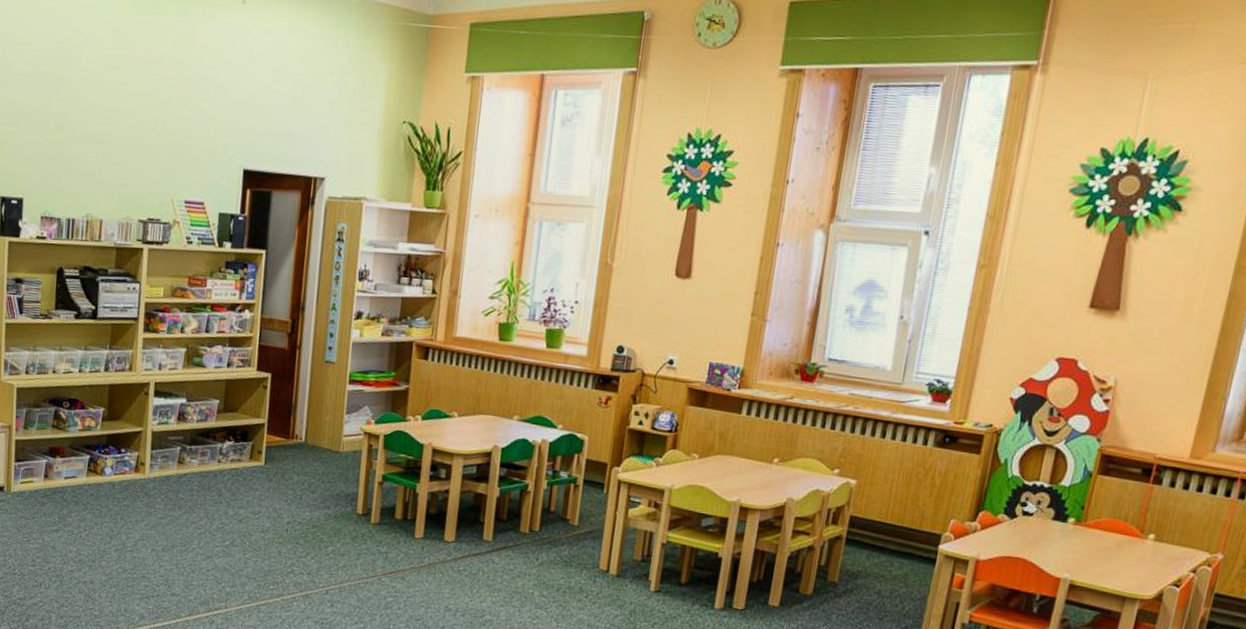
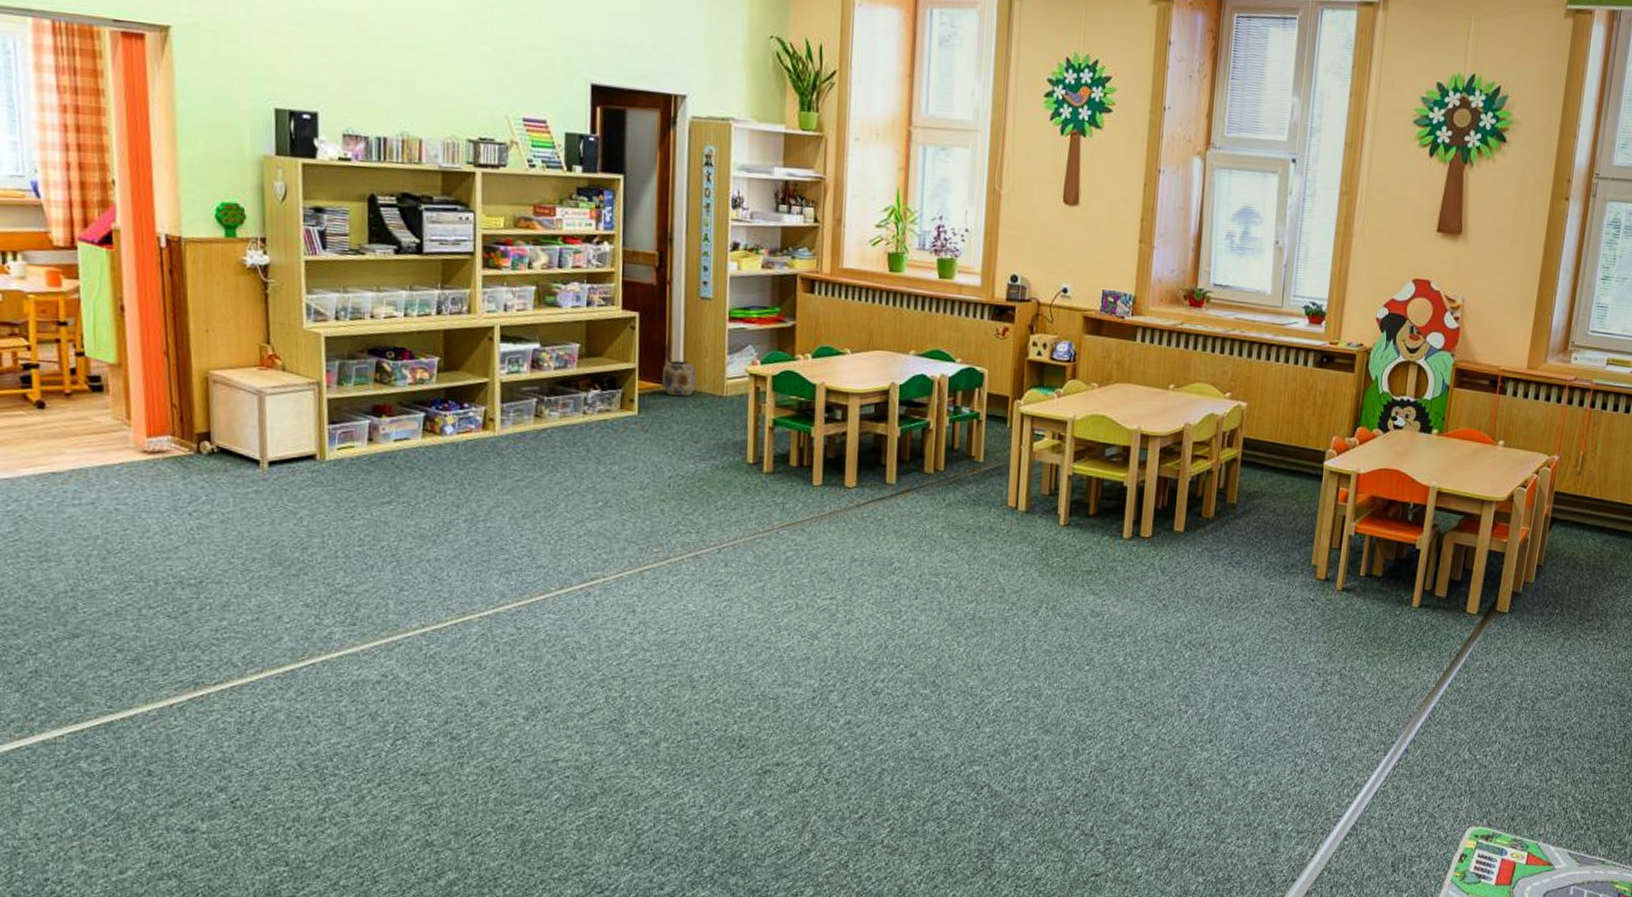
planter: none [287,418,318,451] -> present [662,360,697,397]

